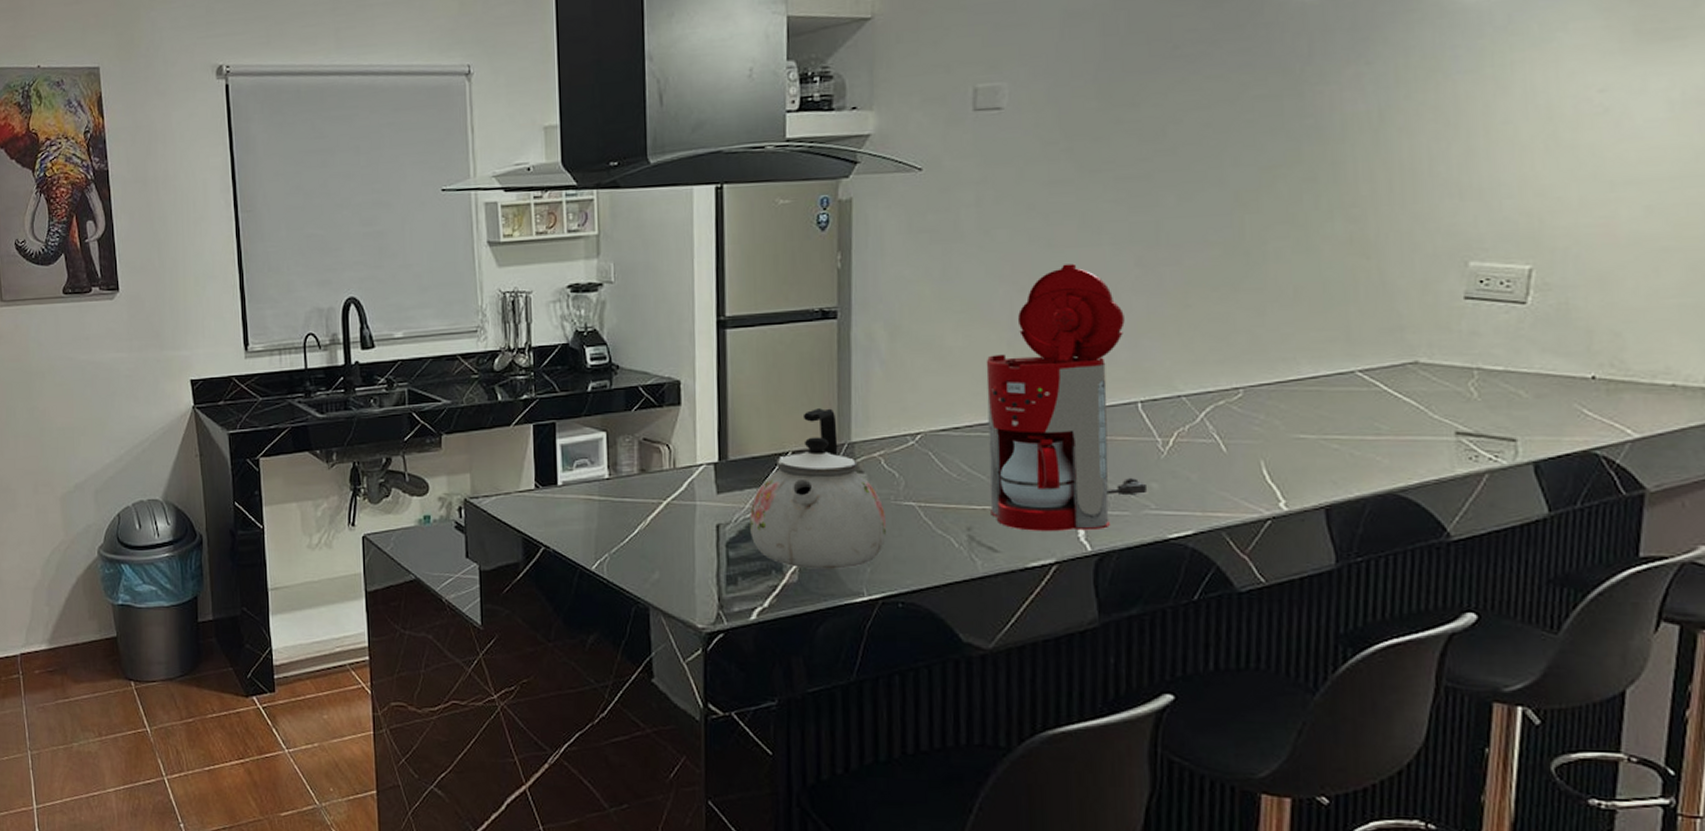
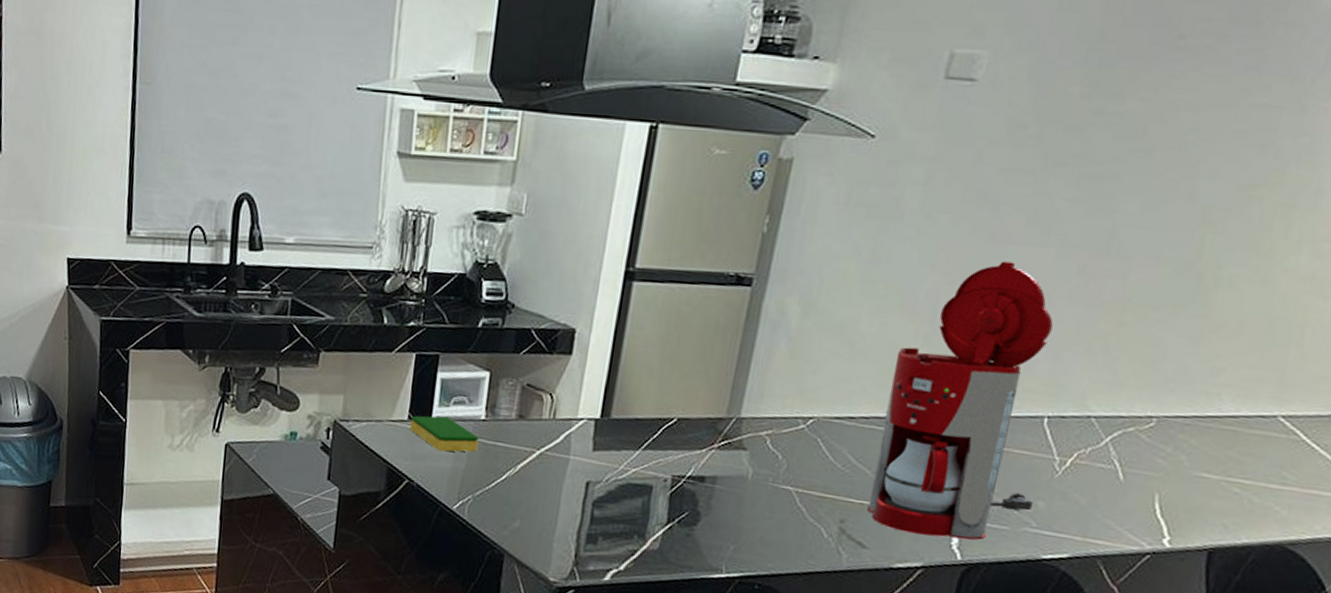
dish sponge: none [538,480,606,514] -> present [410,415,479,452]
kettle: present [750,408,887,569] -> none [619,377,761,544]

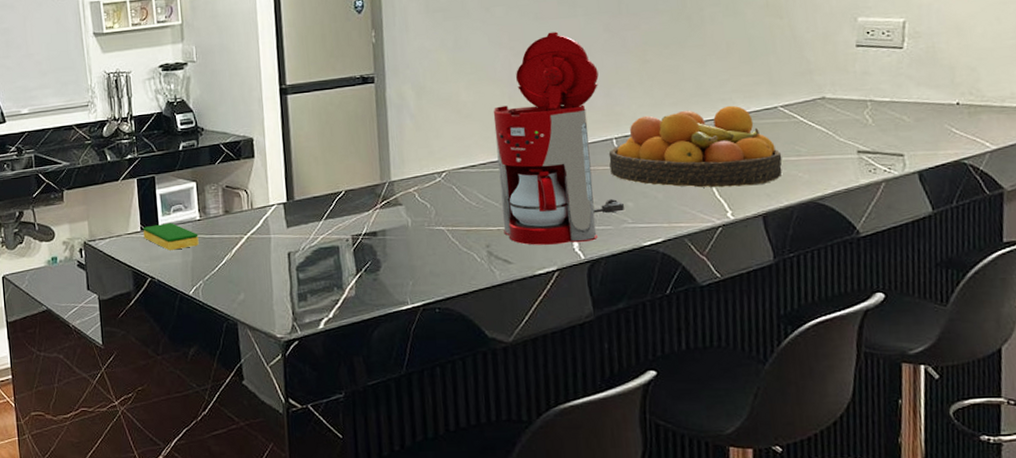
fruit bowl: none [1028,395,1262,511] -> present [608,105,782,188]

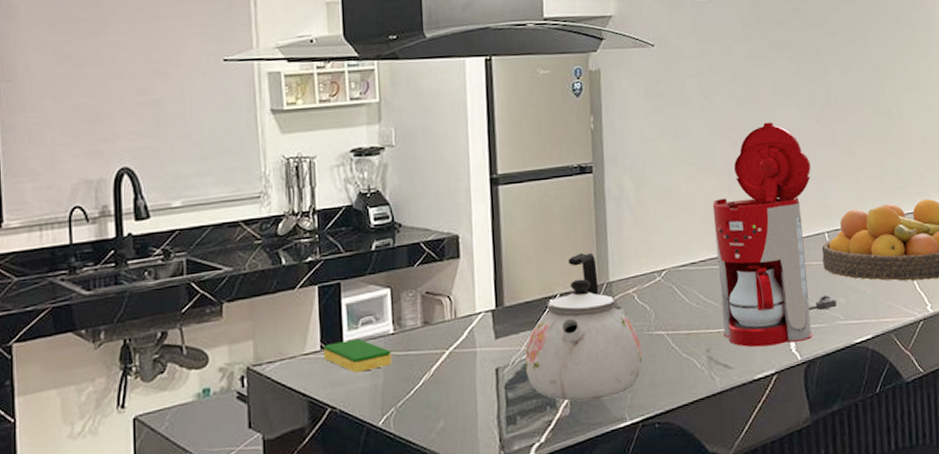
kettle: none [314,155,424,285] -> present [525,252,643,402]

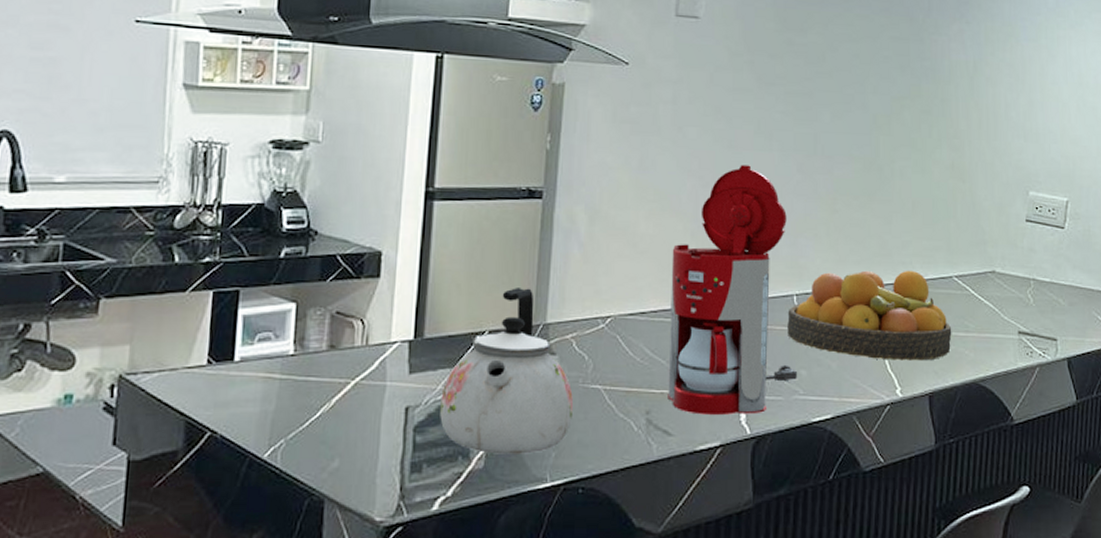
dish sponge: present [323,338,392,373] -> none [210,356,289,395]

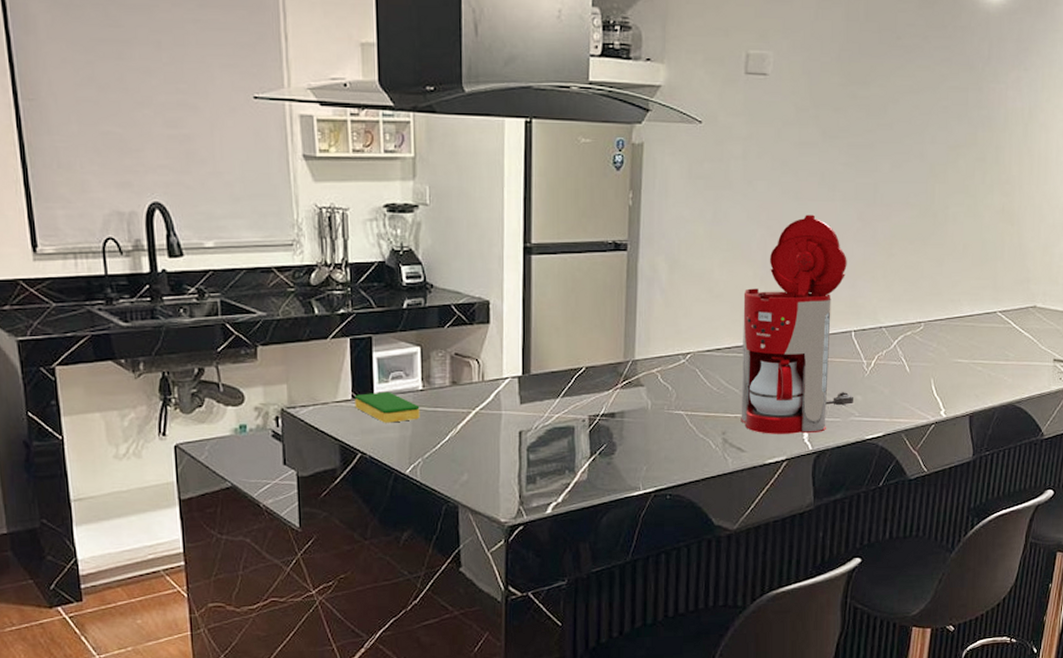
dish sponge: none [210,356,289,395] -> present [354,391,420,423]
kettle: present [440,288,574,454] -> none [548,330,661,469]
fruit bowl: present [787,270,952,361] -> none [846,307,993,386]

